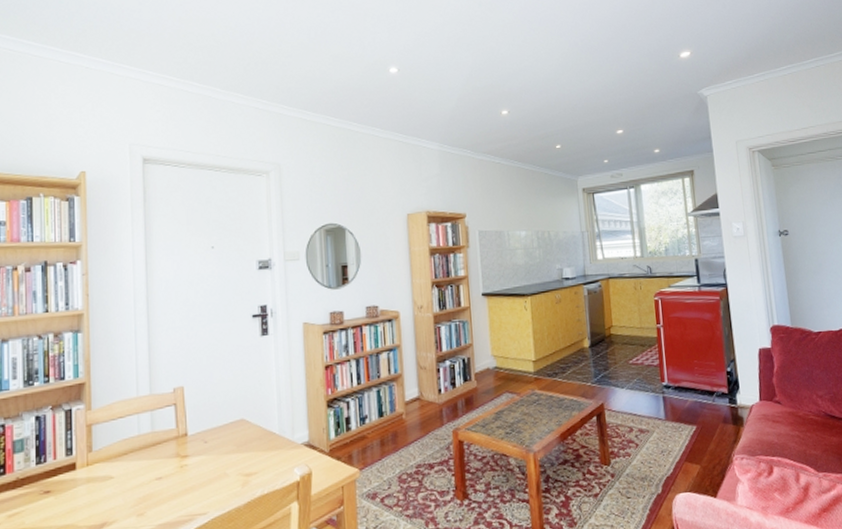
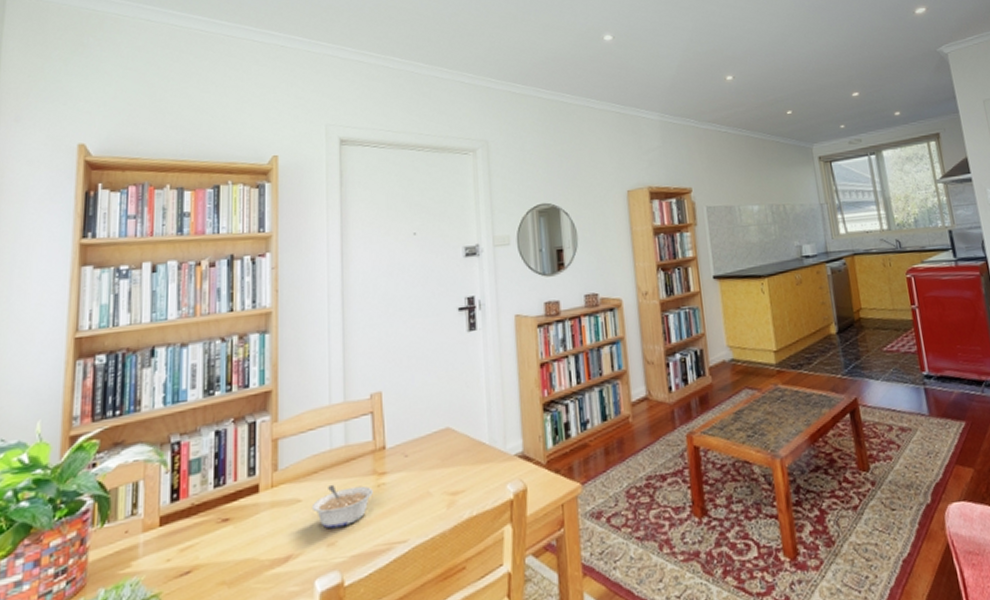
legume: none [122,464,177,502] -> present [311,484,373,529]

